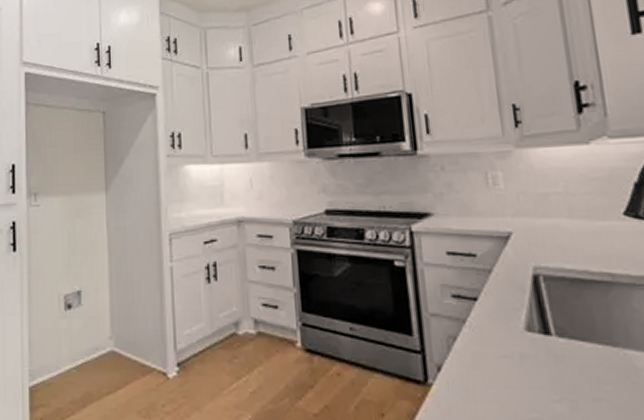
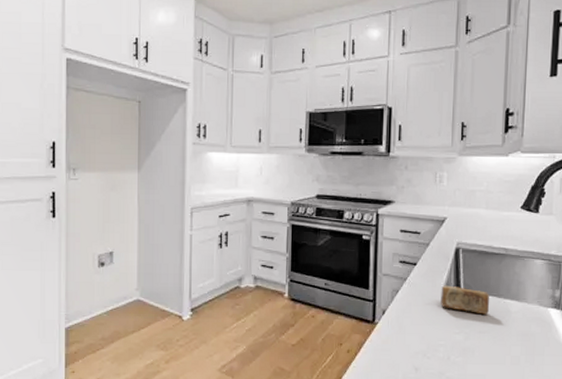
soap bar: none [520,329,602,373] -> present [440,285,489,315]

